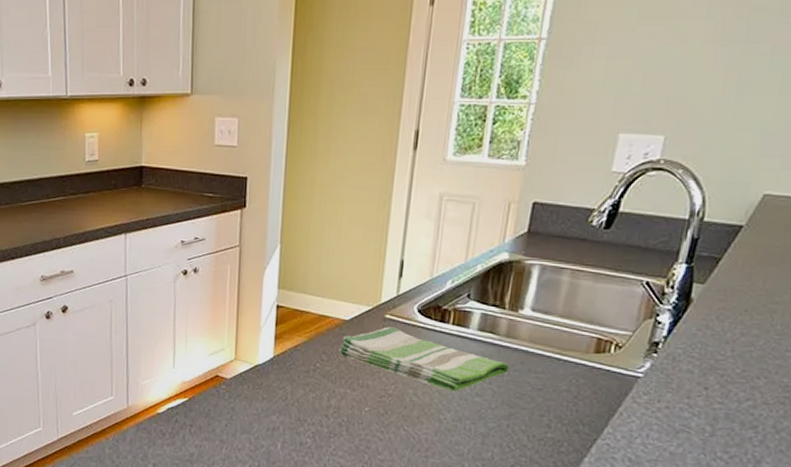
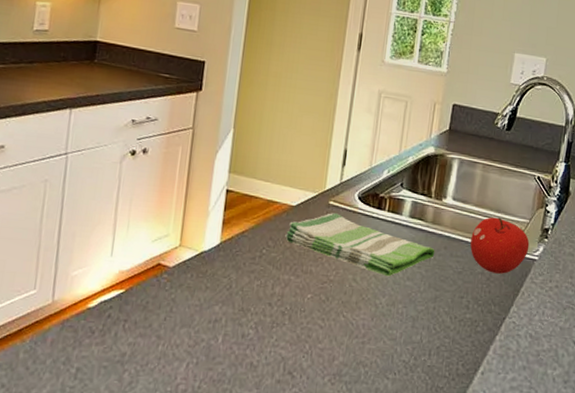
fruit: none [553,329,632,392] -> present [470,217,530,274]

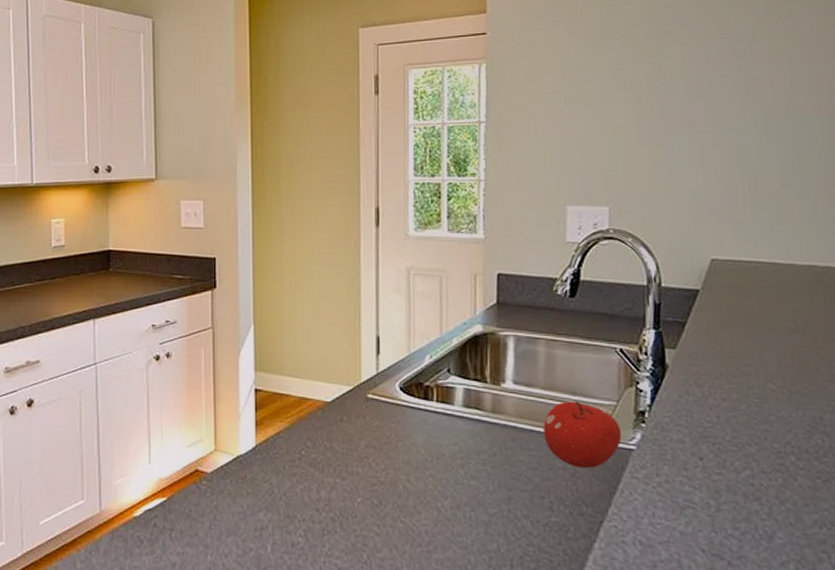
dish towel: present [285,213,435,277] -> none [324,407,501,476]

